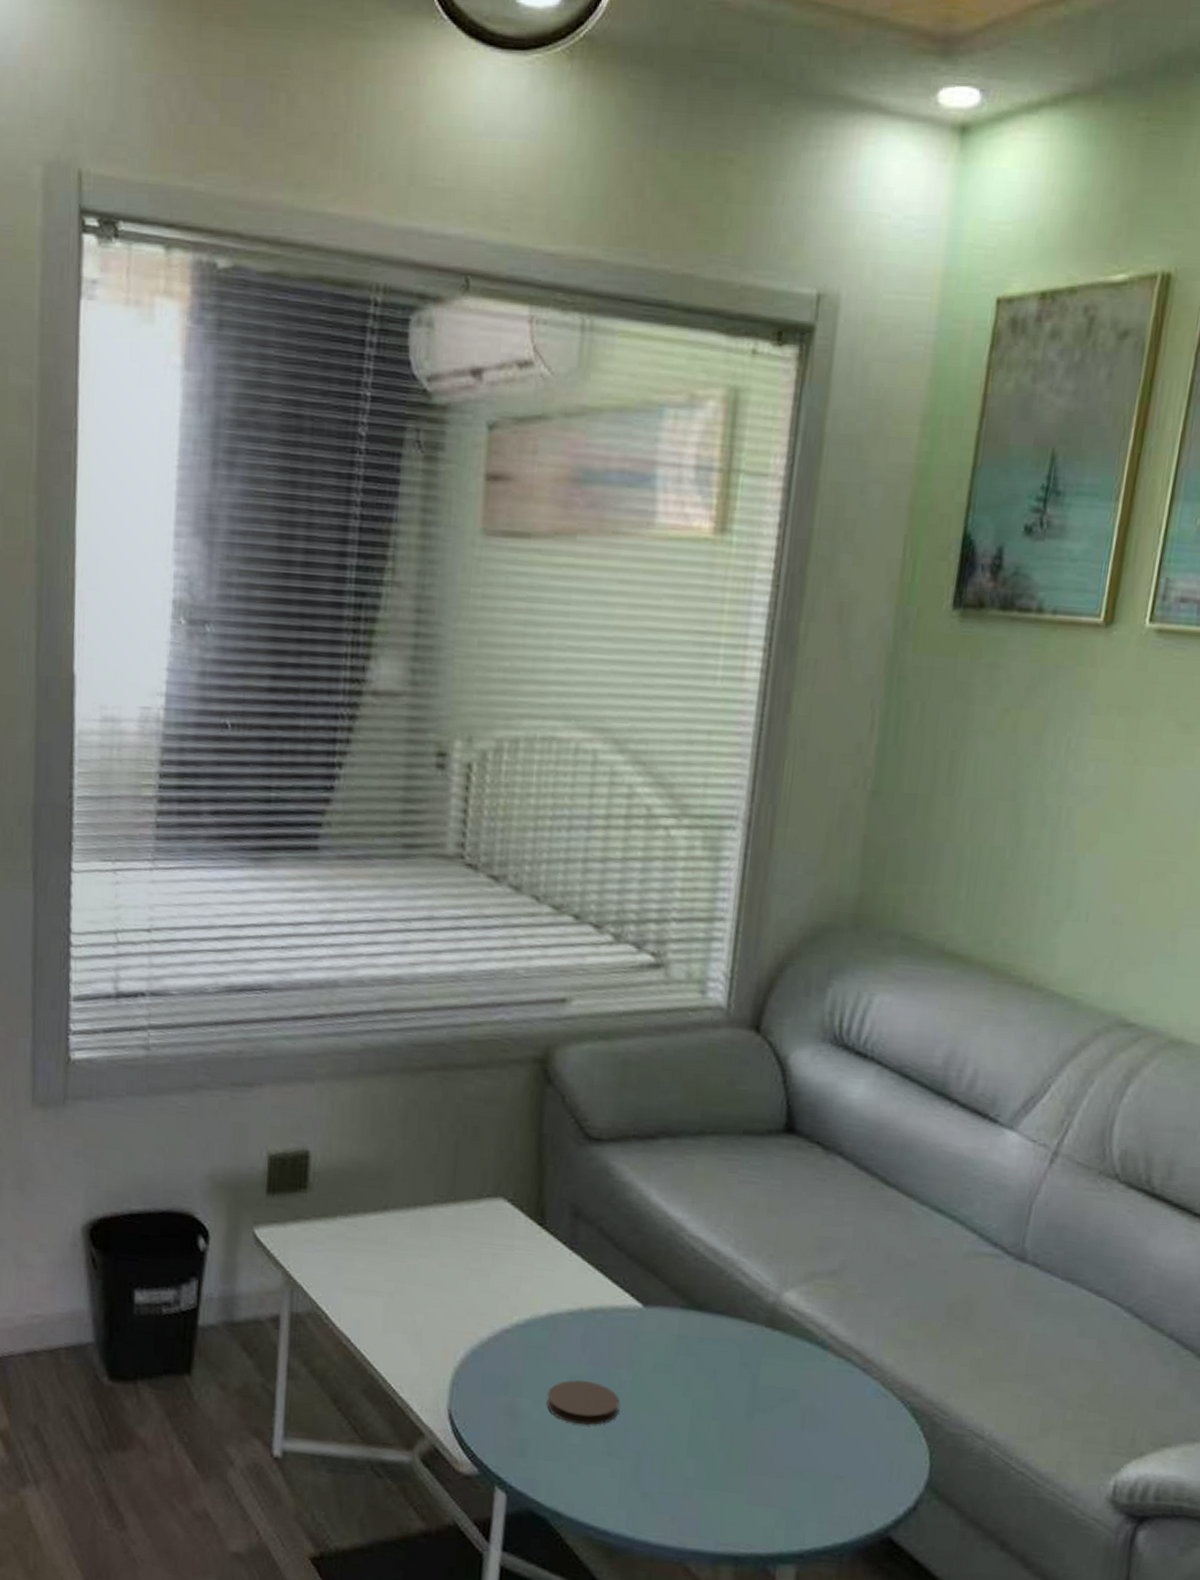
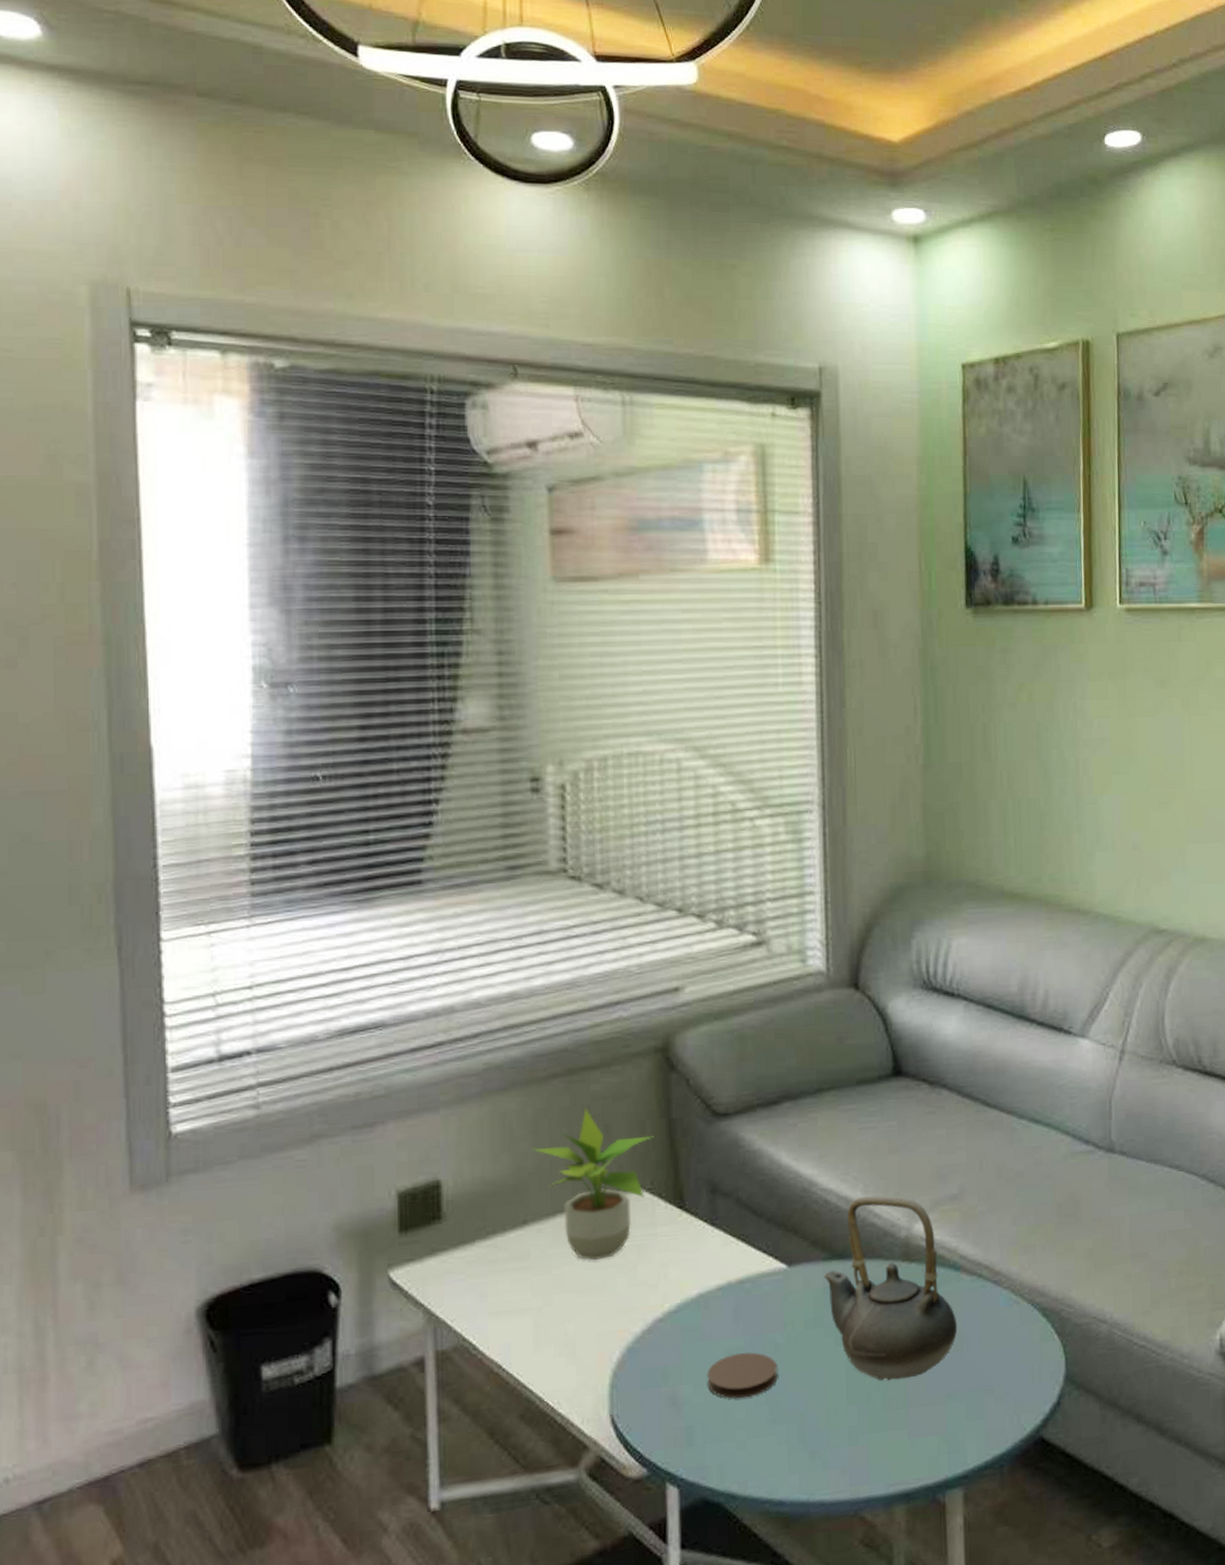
potted plant: none [399,1107,522,1260] -> present [532,1108,653,1261]
teapot: none [680,1252,816,1446] -> present [824,1196,958,1381]

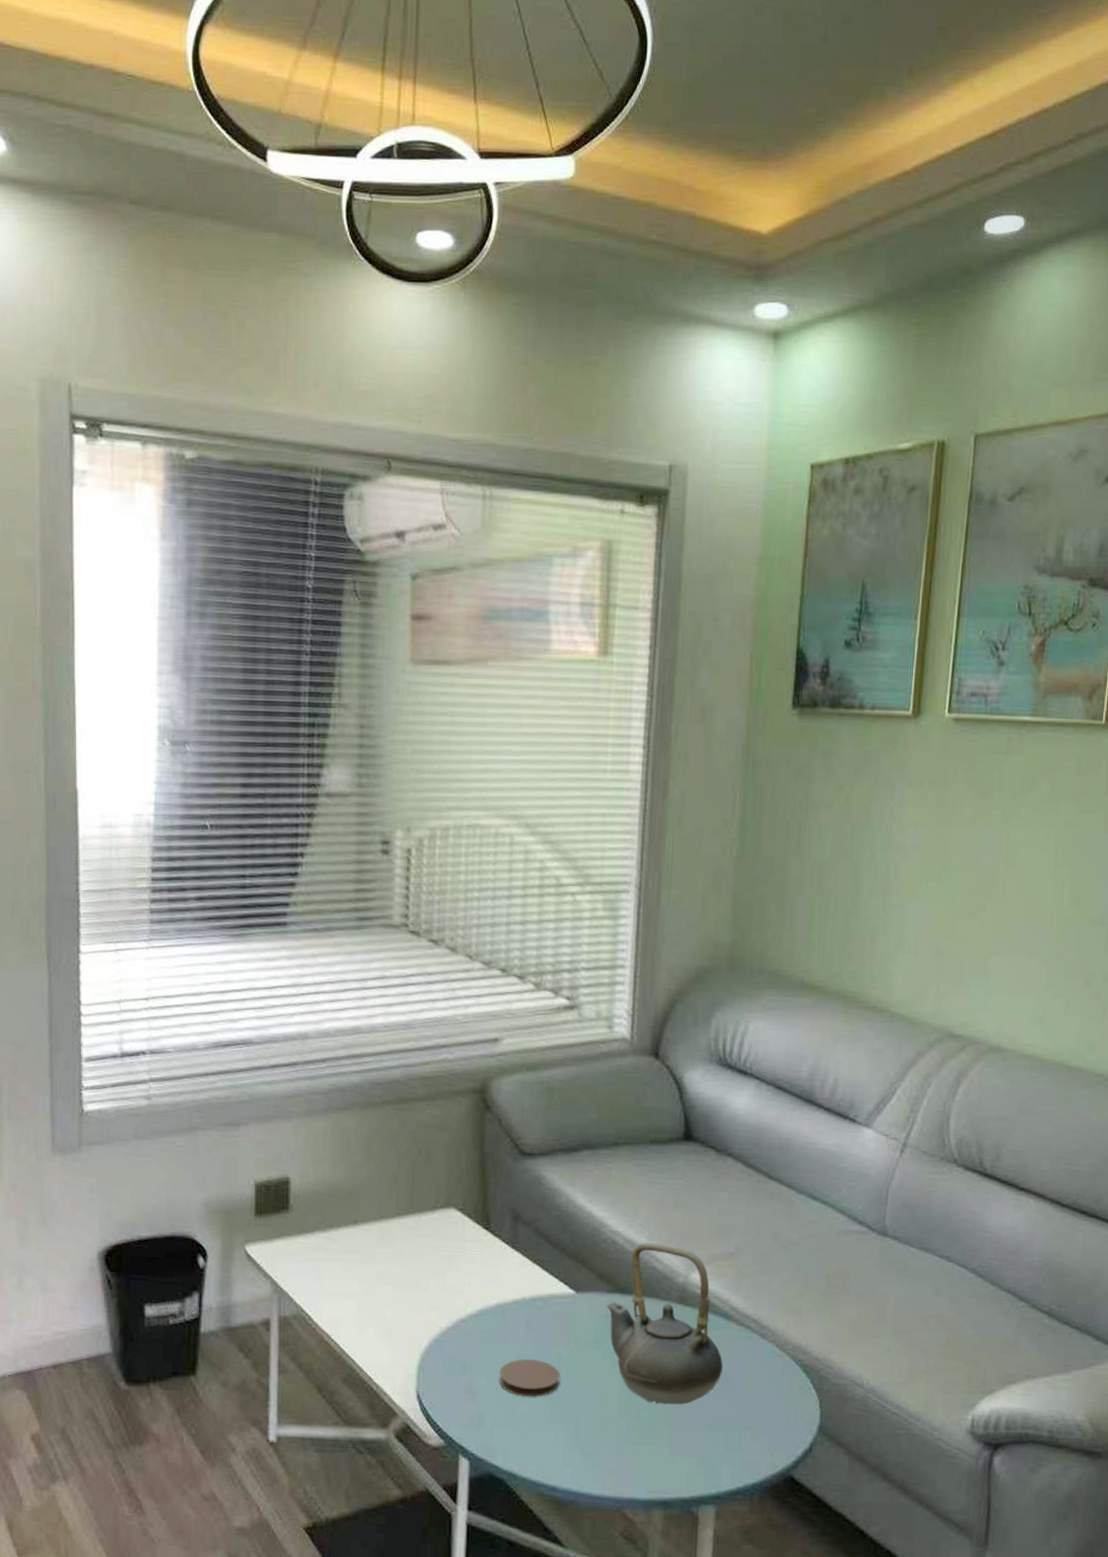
potted plant: present [532,1108,653,1261] -> none [365,1134,467,1263]

